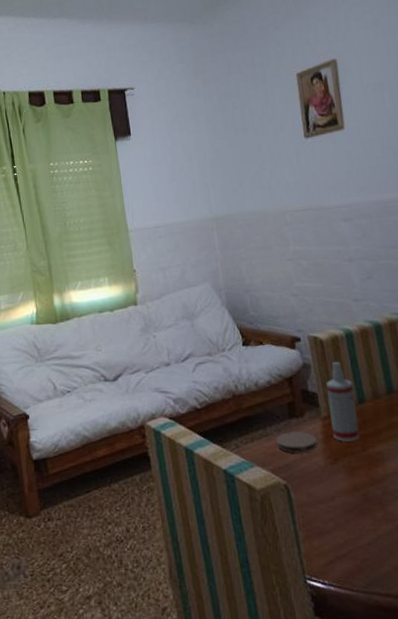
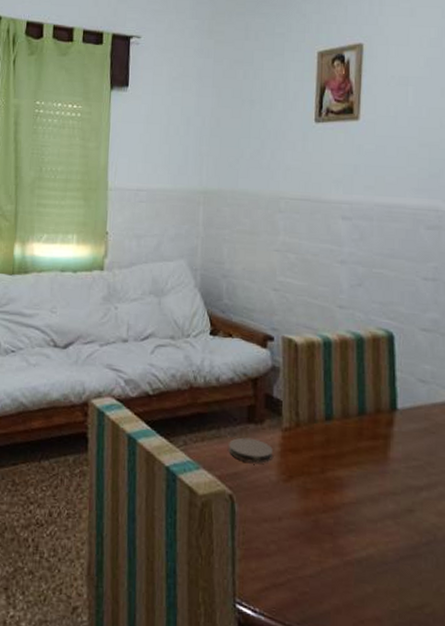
spray bottle: present [326,361,360,442] -> none [292,369,322,460]

